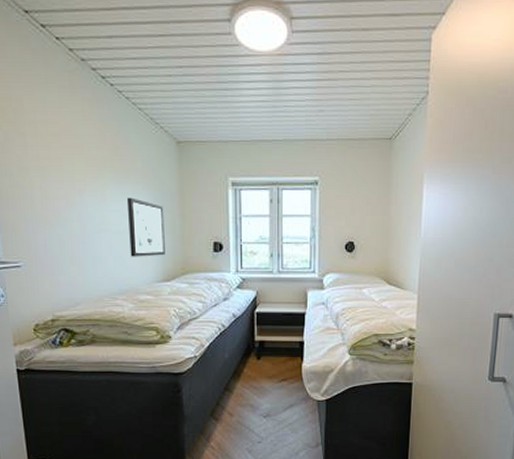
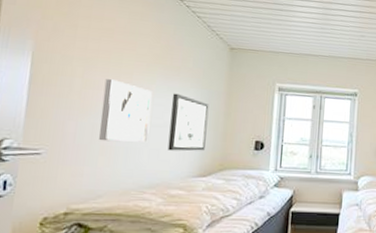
wall art: none [62,188,111,251] -> present [99,79,152,143]

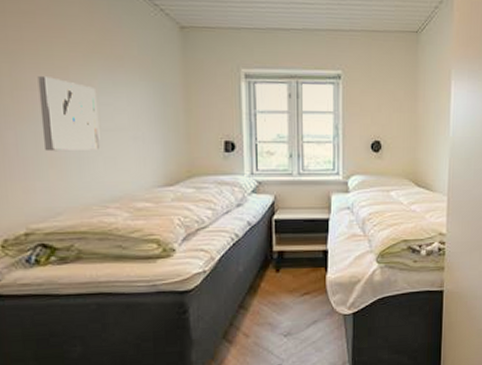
wall art: present [167,93,209,152] -> none [119,89,167,158]

